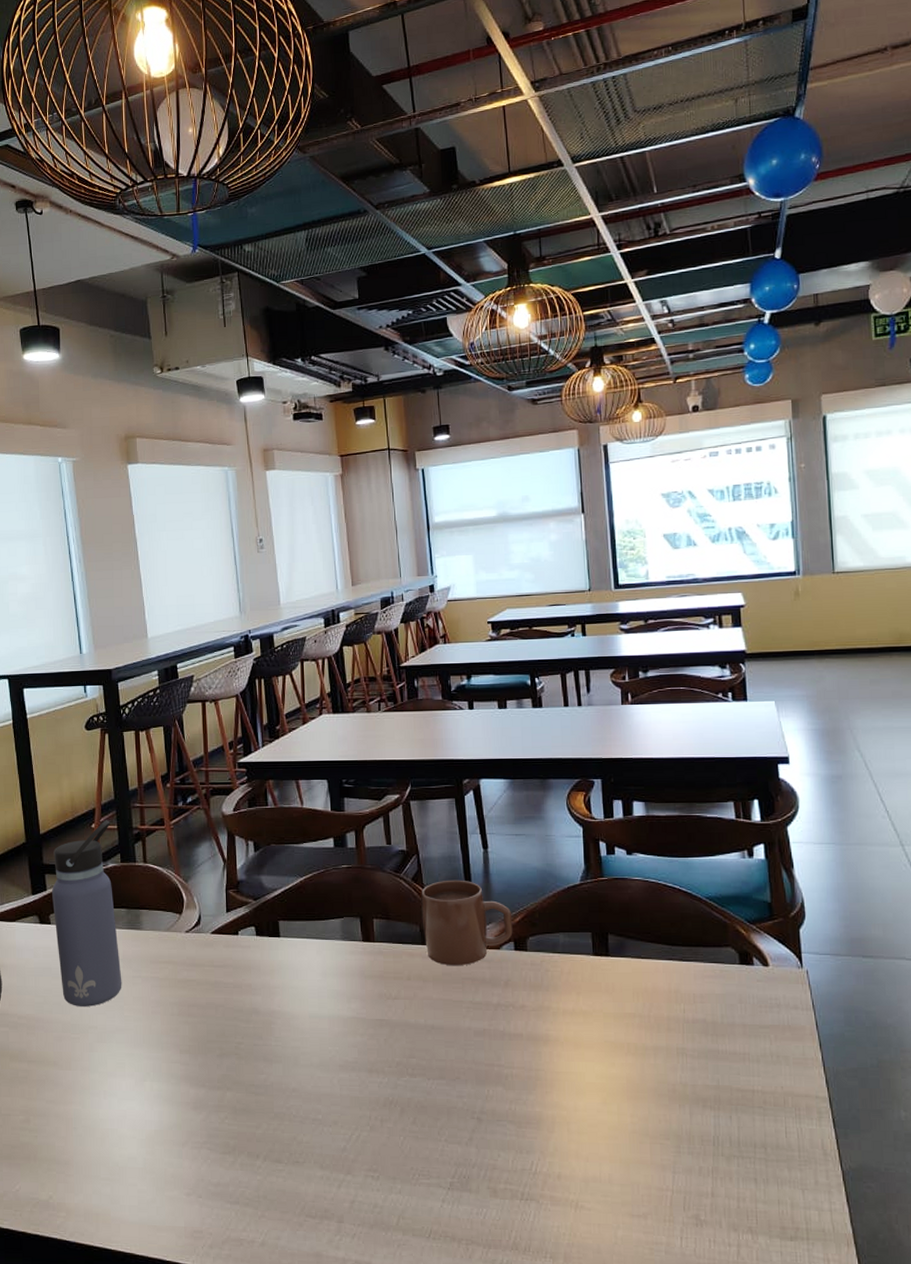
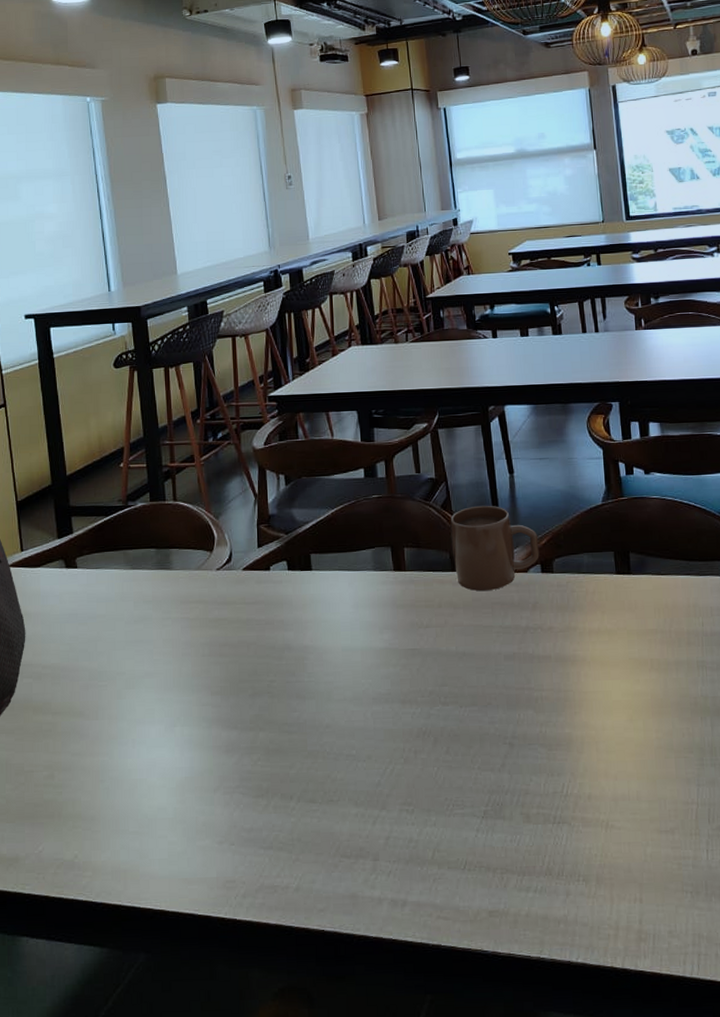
water bottle: present [51,820,122,1007] -> none [78,459,152,652]

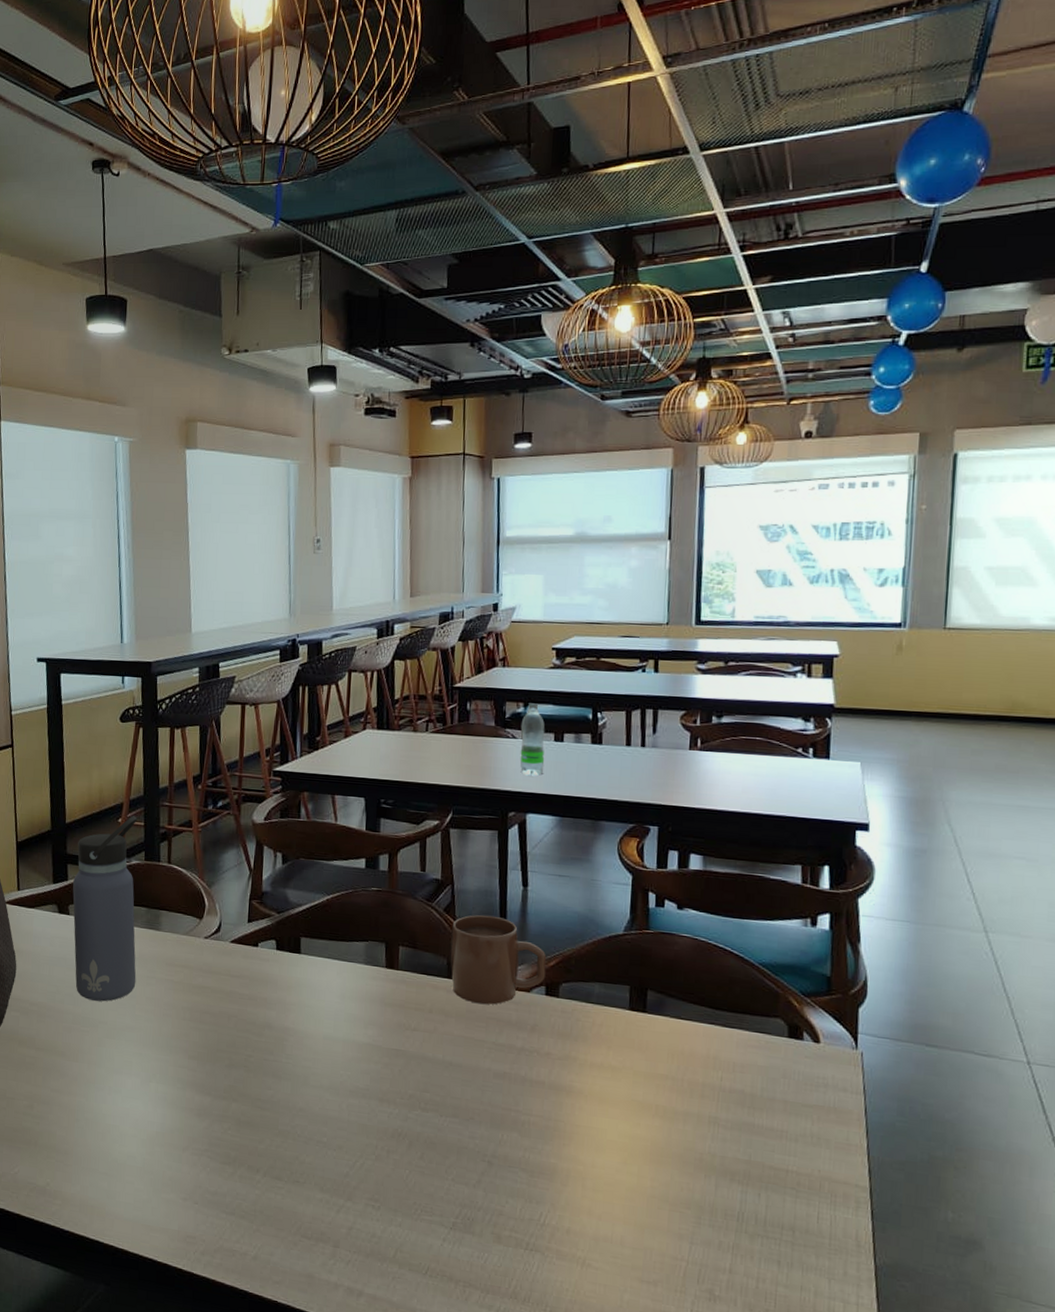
water bottle: none [78,459,152,652] -> present [72,816,138,1002]
bottle: none [489,304,515,371] -> present [520,703,545,777]

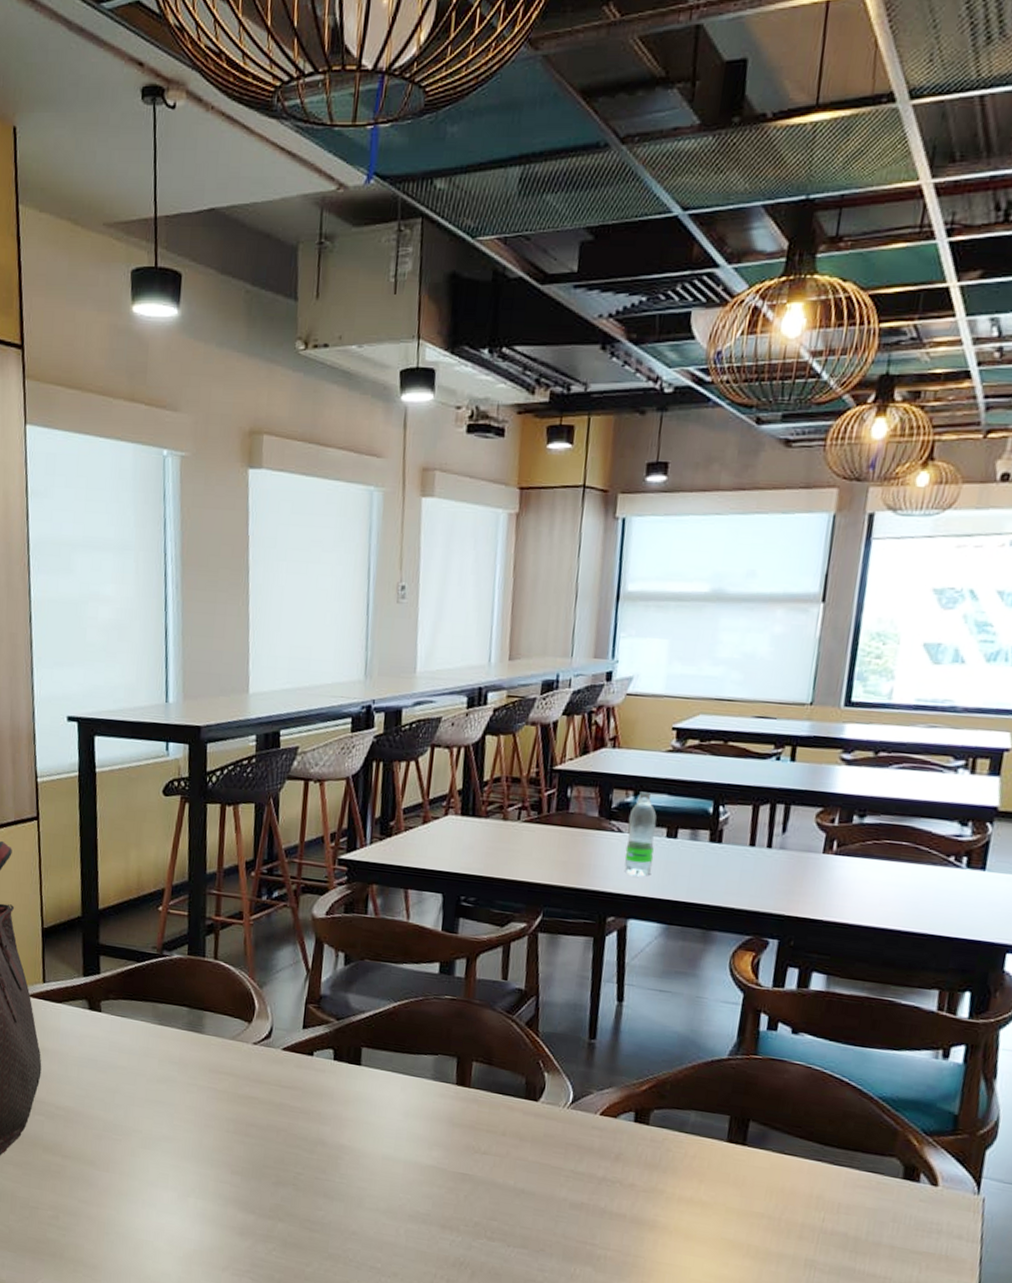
water bottle: present [72,816,138,1002] -> none [105,904,181,1109]
mug: present [450,914,547,1005] -> none [529,1030,639,1130]

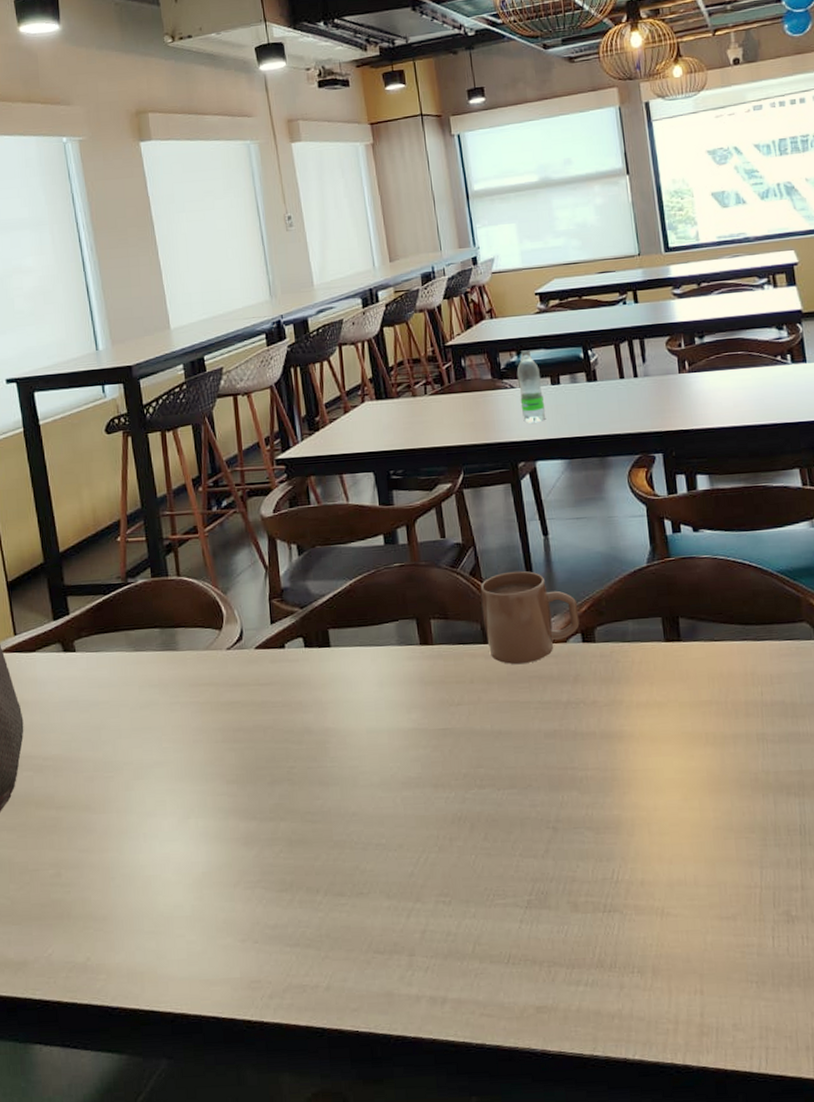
mug: none [529,1030,639,1130] -> present [480,570,580,664]

